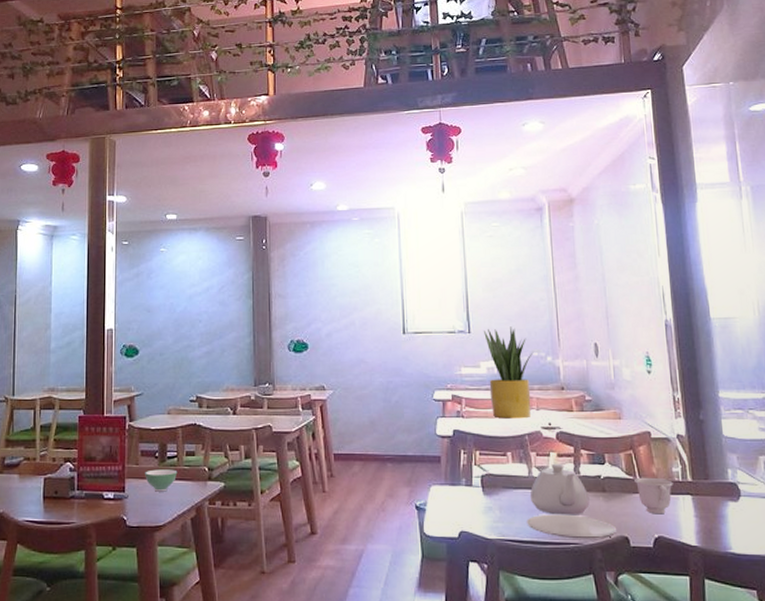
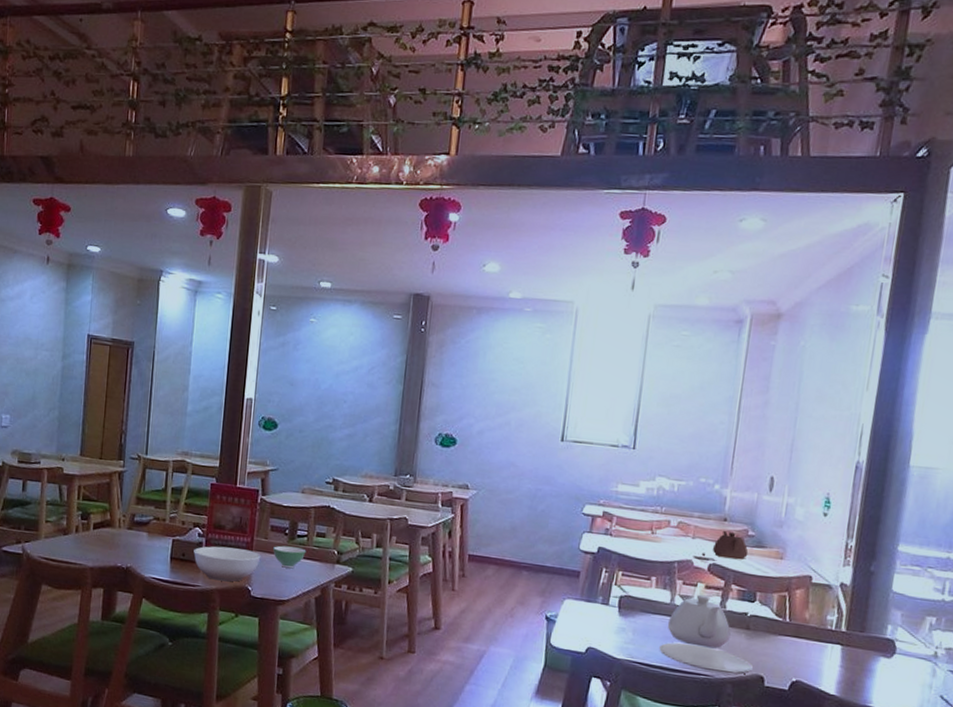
bowl: none [66,478,134,514] -> present [193,546,261,582]
planter: present [484,326,534,419] -> none [643,447,701,545]
teapot: none [557,398,590,425] -> present [713,530,749,560]
teacup: present [634,477,673,515] -> none [783,620,825,660]

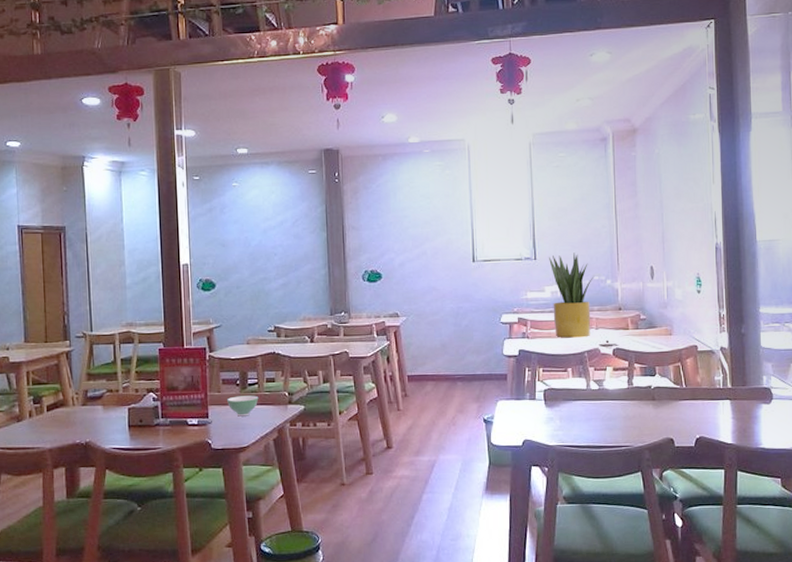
bowl: present [193,546,261,582] -> none [150,405,217,440]
planter: none [643,447,701,545] -> present [549,252,595,338]
plate: present [659,642,754,674] -> none [584,421,664,442]
teapot: present [667,594,731,648] -> none [587,376,641,422]
teapot: present [713,530,749,560] -> none [614,318,643,342]

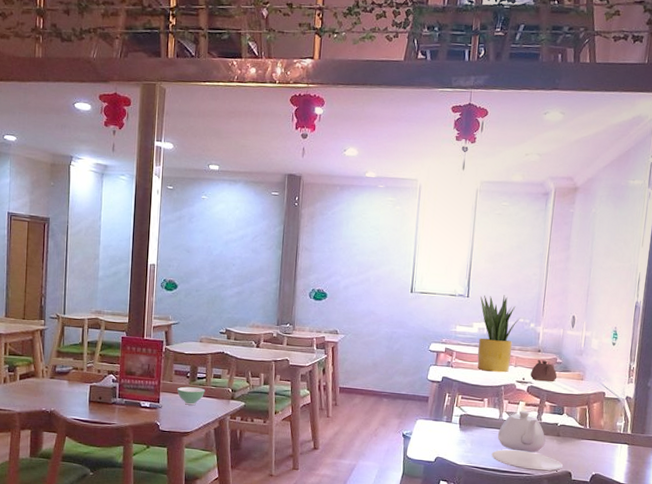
plate: none [584,421,664,442] -> present [492,449,564,472]
teapot: none [587,376,641,422] -> present [497,410,546,452]
teapot: none [614,318,643,342] -> present [530,359,558,382]

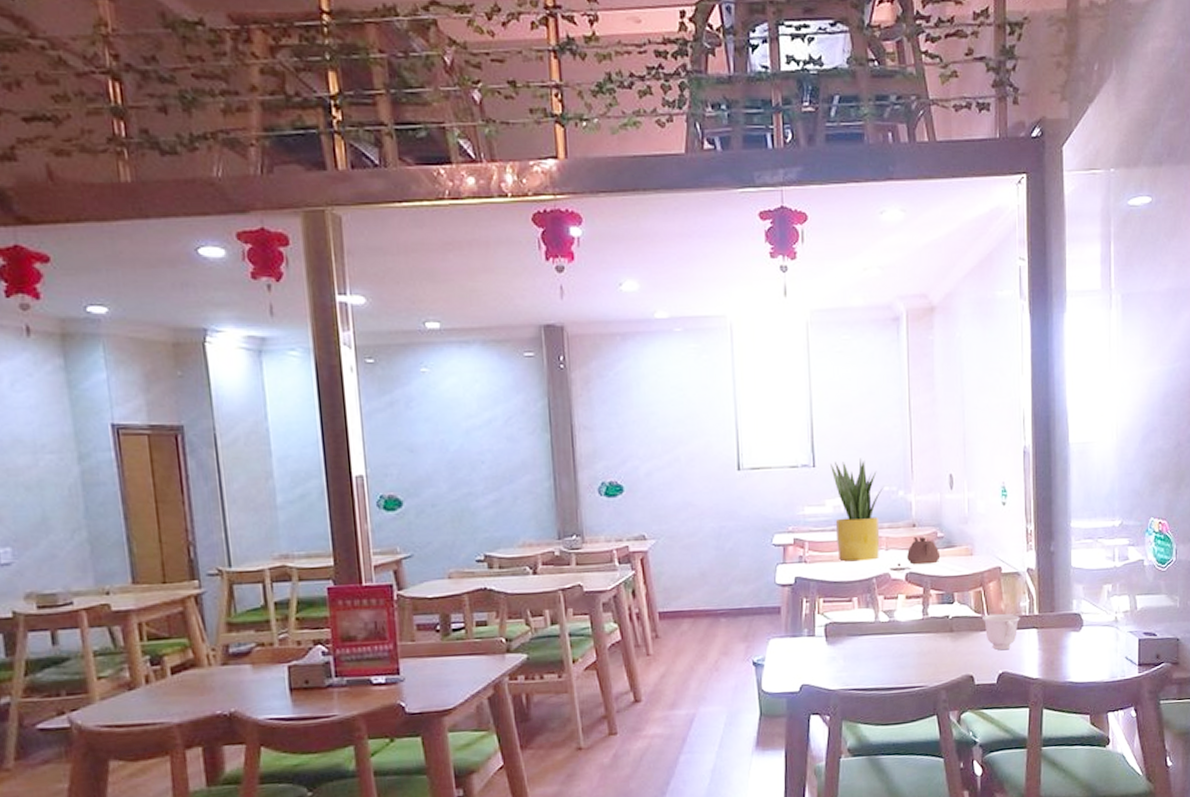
bowl: present [176,386,206,406] -> none [423,643,467,671]
plate: present [492,449,564,472] -> none [872,657,963,682]
teapot: present [497,410,546,452] -> none [875,606,937,659]
teacup: none [584,427,616,458] -> present [983,613,1020,651]

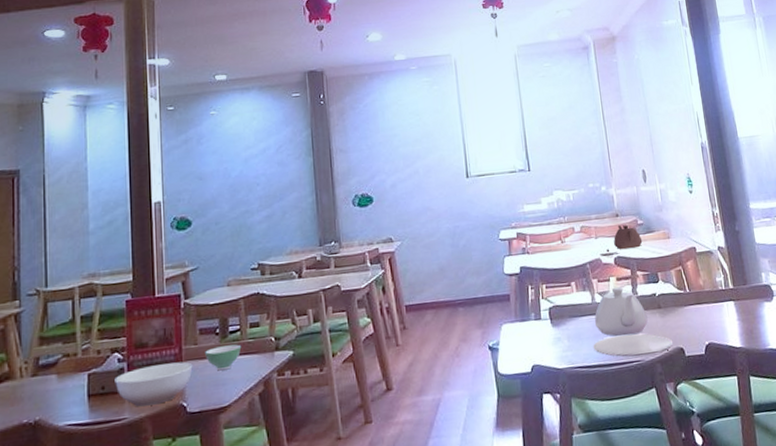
bowl: none [319,659,411,704] -> present [115,361,193,407]
bowl: none [423,643,467,671] -> present [204,344,242,371]
planter: present [831,458,885,562] -> none [543,161,591,250]
plate: none [872,657,963,682] -> present [593,333,674,357]
teapot: none [875,606,937,659] -> present [594,287,648,336]
teacup: present [983,613,1020,651] -> none [685,289,718,323]

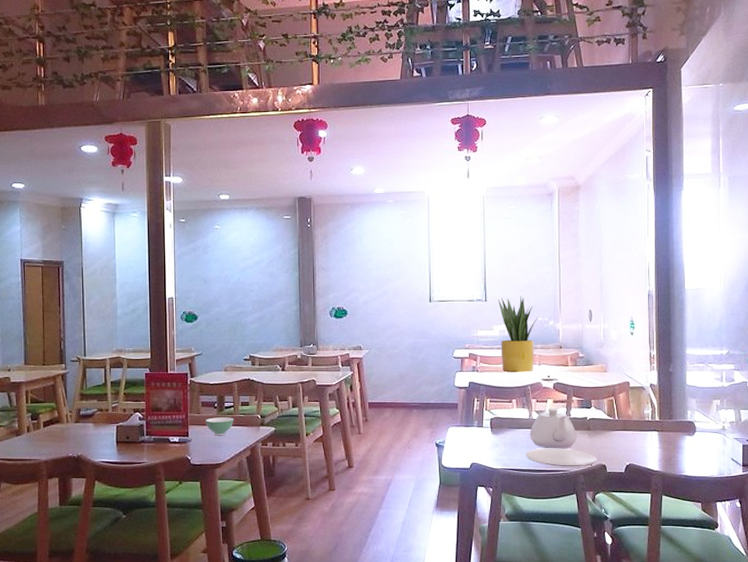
bowl: present [115,361,193,407] -> none [136,425,196,455]
planter: none [543,161,591,250] -> present [498,296,539,372]
teapot: present [614,224,643,250] -> none [555,355,581,377]

